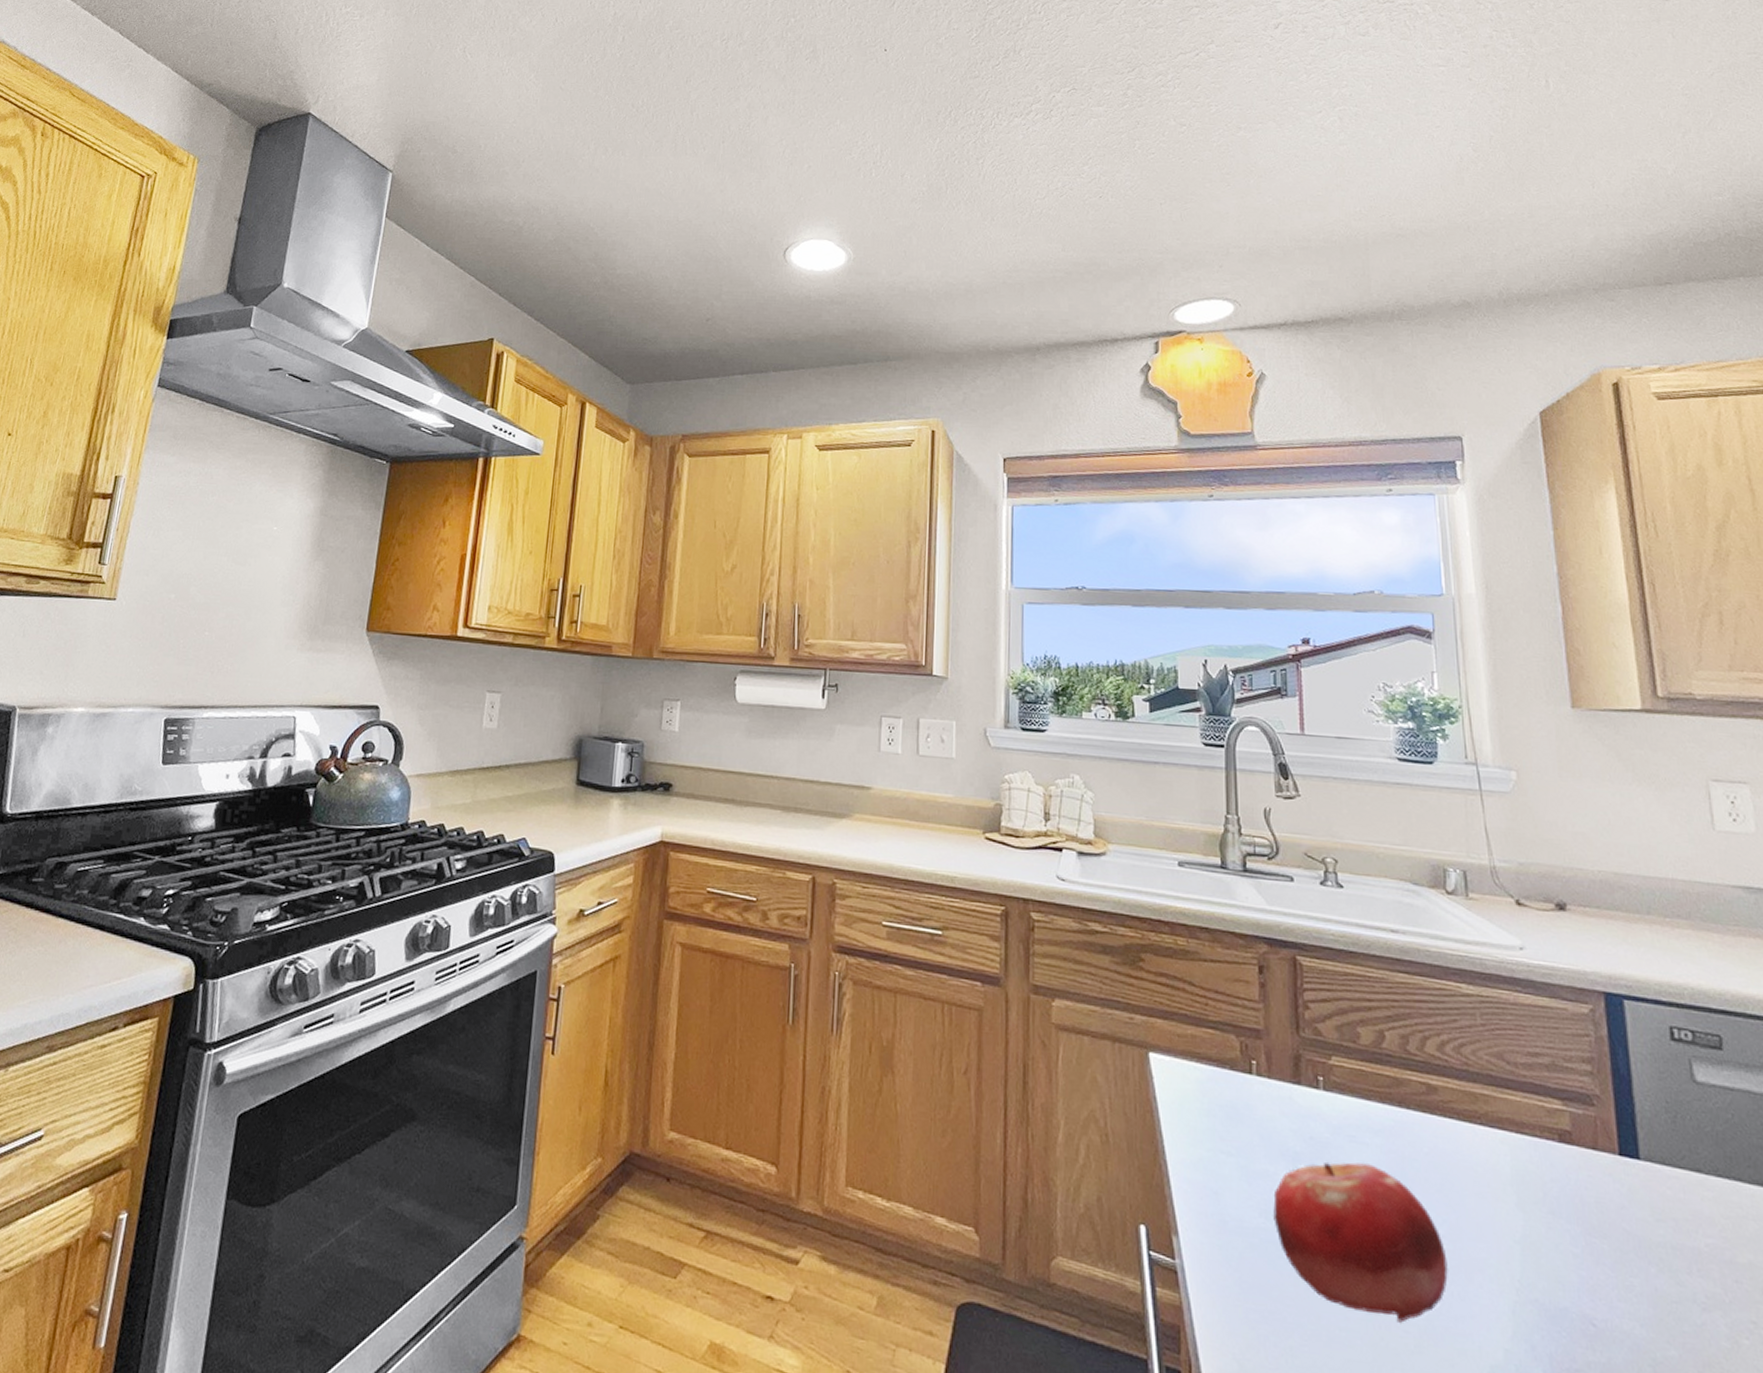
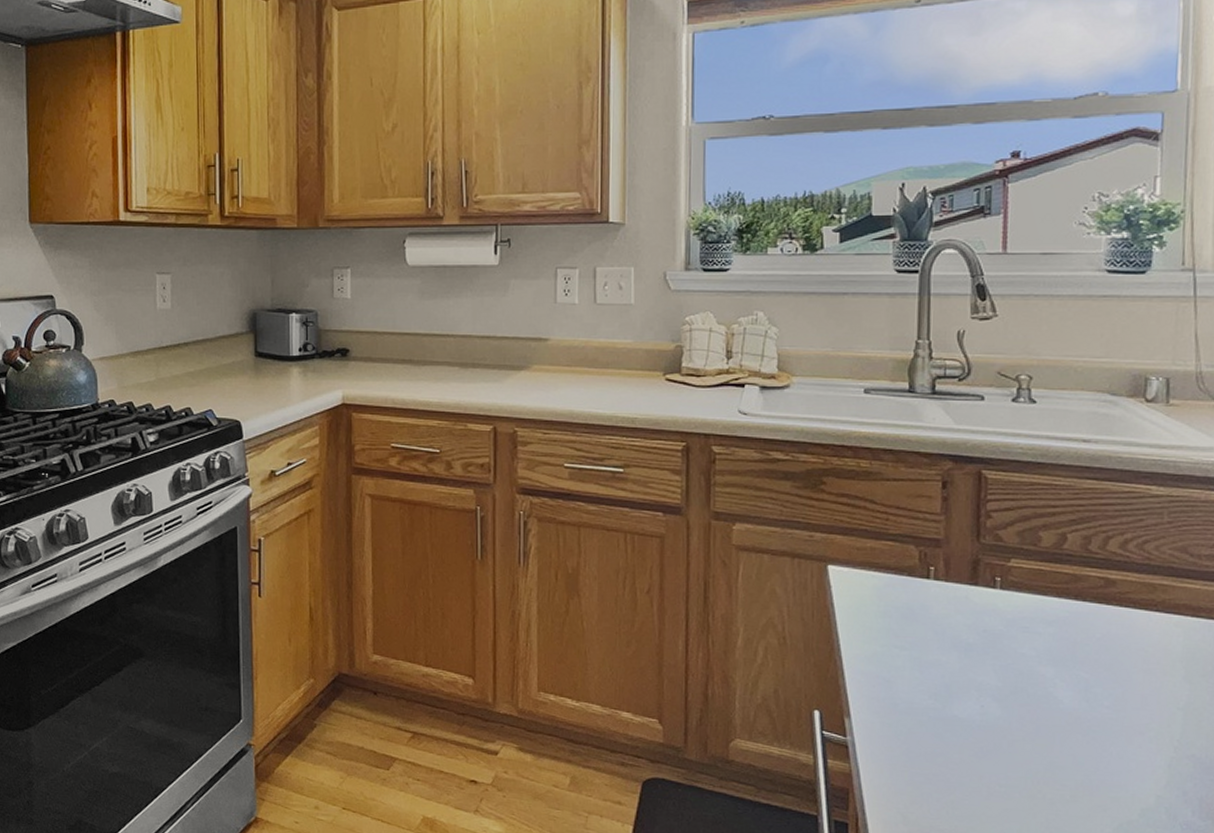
fruit: present [1273,1162,1448,1323] -> none [943,649,1110,778]

